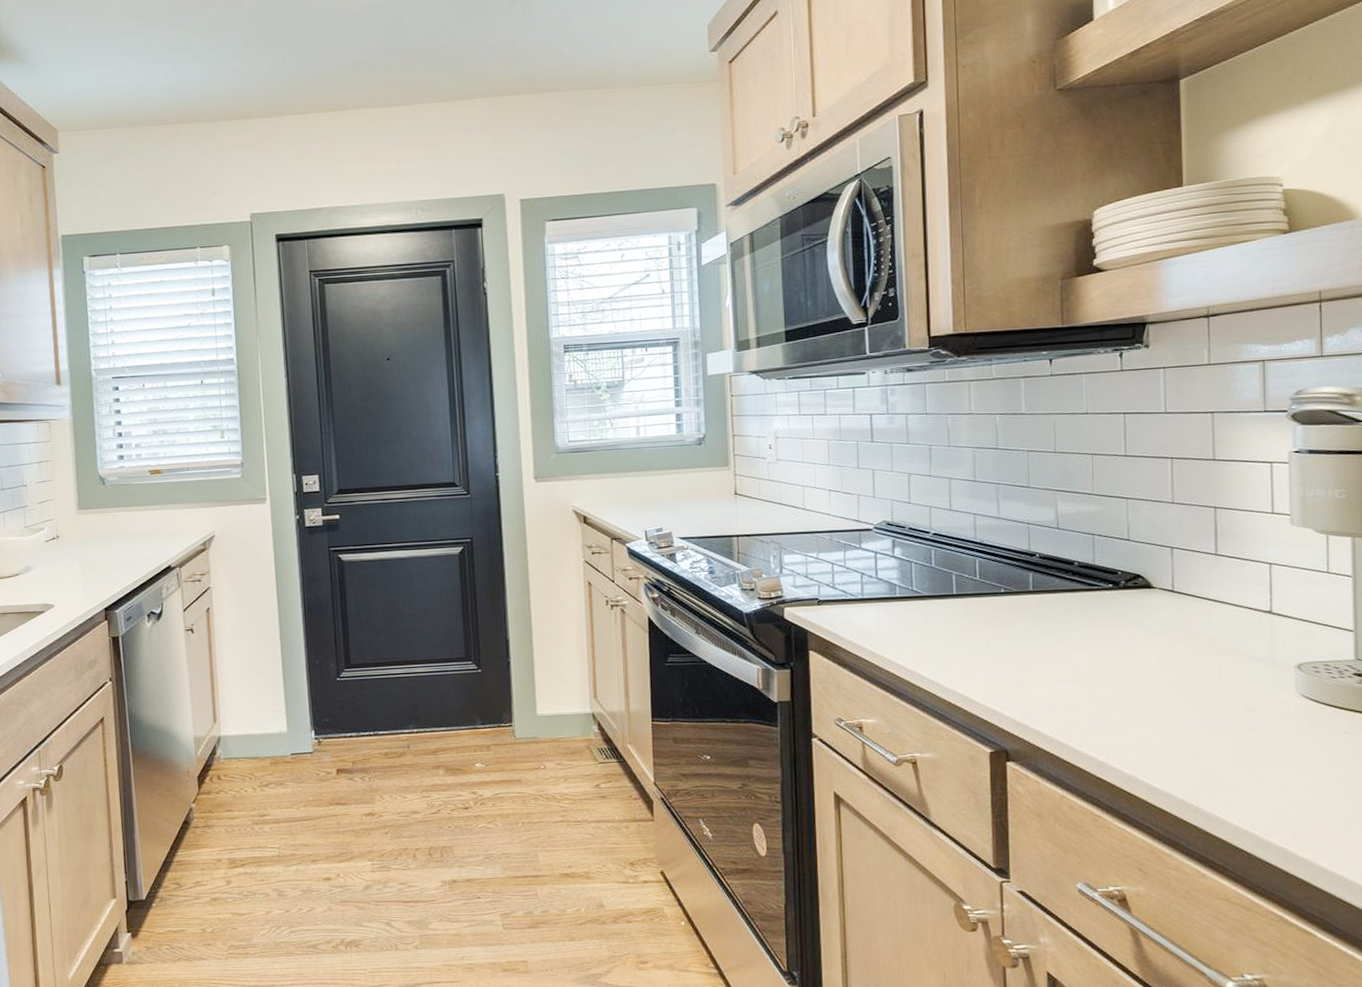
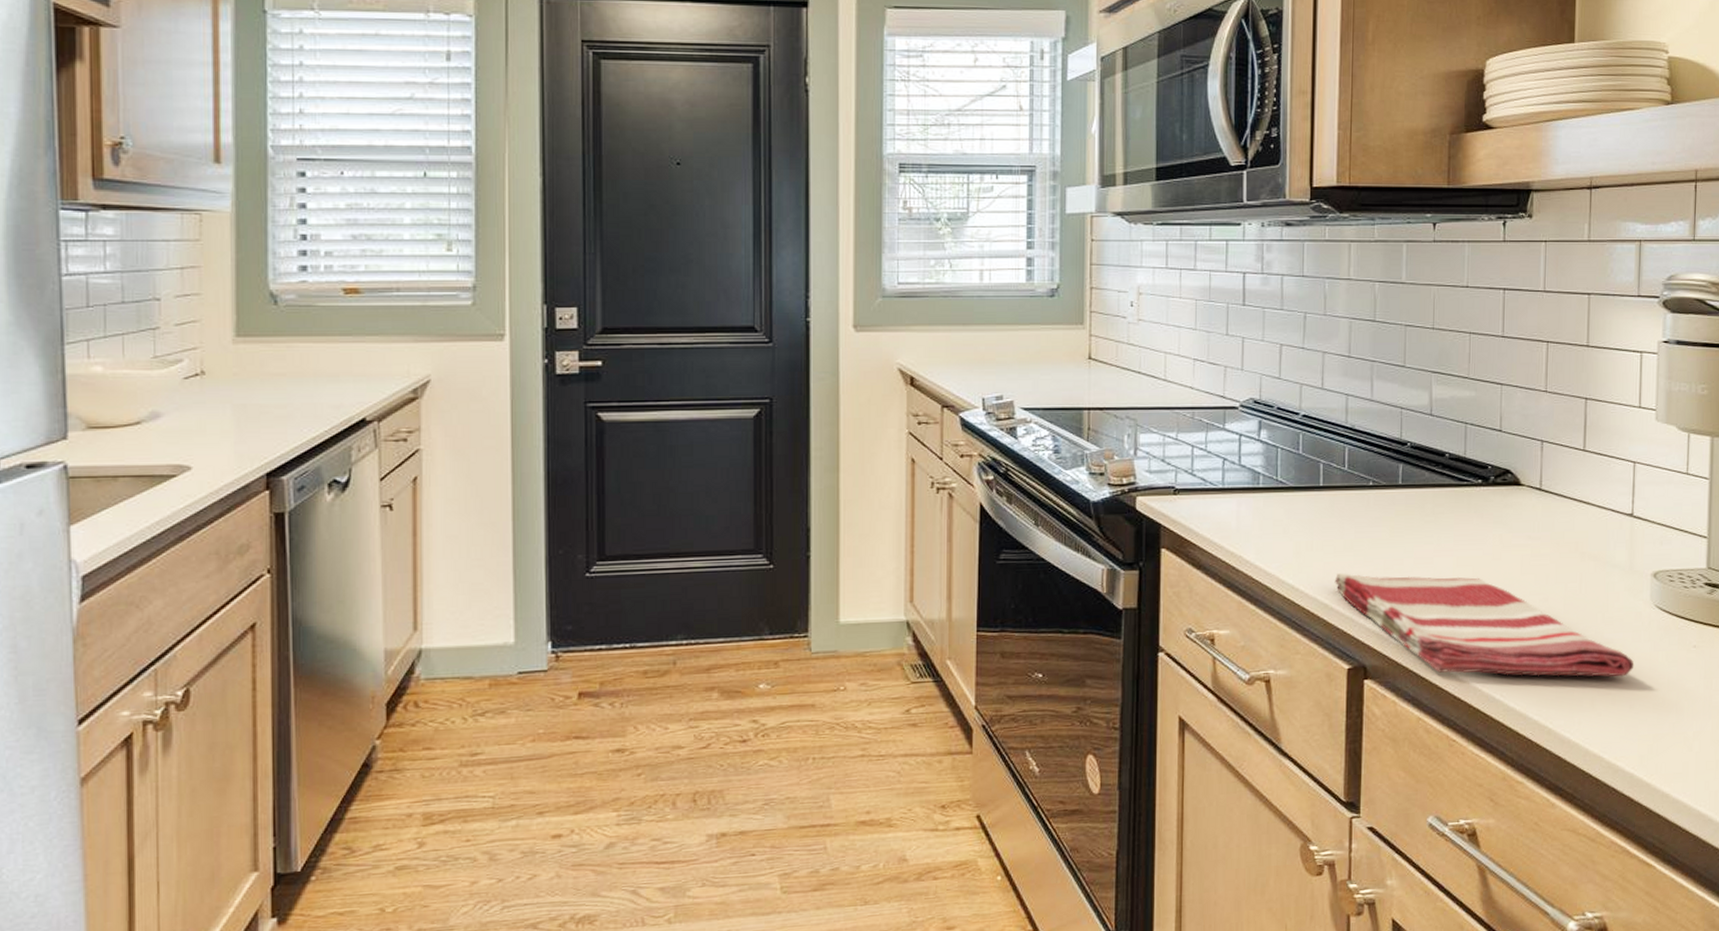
dish towel: none [972,669,1282,761] -> present [1334,573,1635,677]

